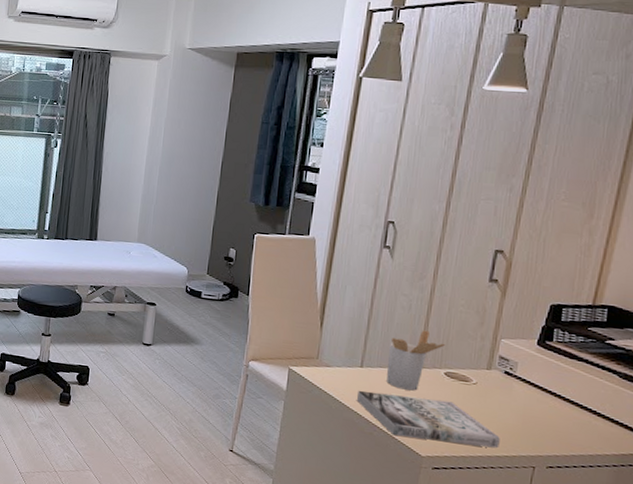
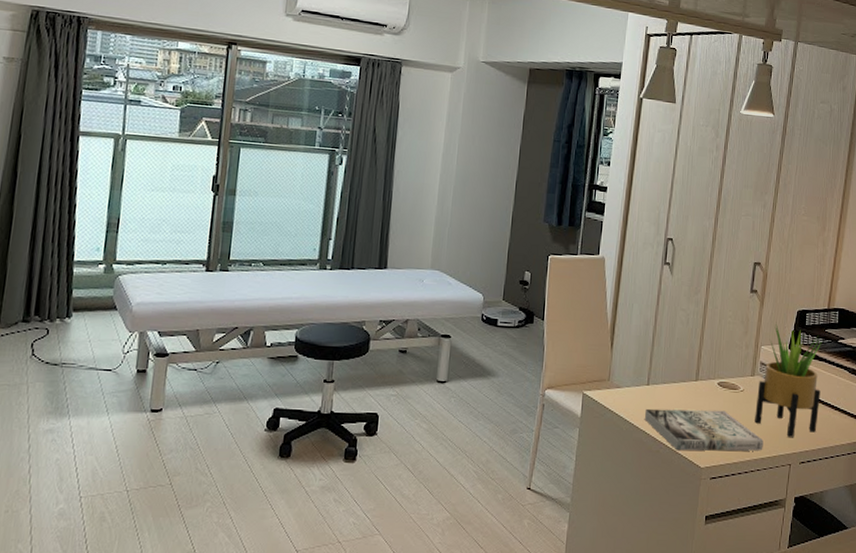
utensil holder: present [387,330,445,391] -> none [670,343,717,404]
potted plant: none [490,315,582,440] -> present [755,322,821,438]

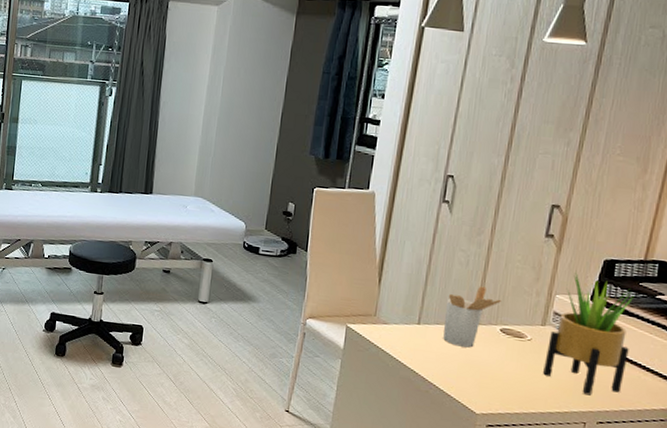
book: present [644,408,763,451] -> none [413,347,553,405]
utensil holder: none [670,343,717,404] -> present [443,286,501,348]

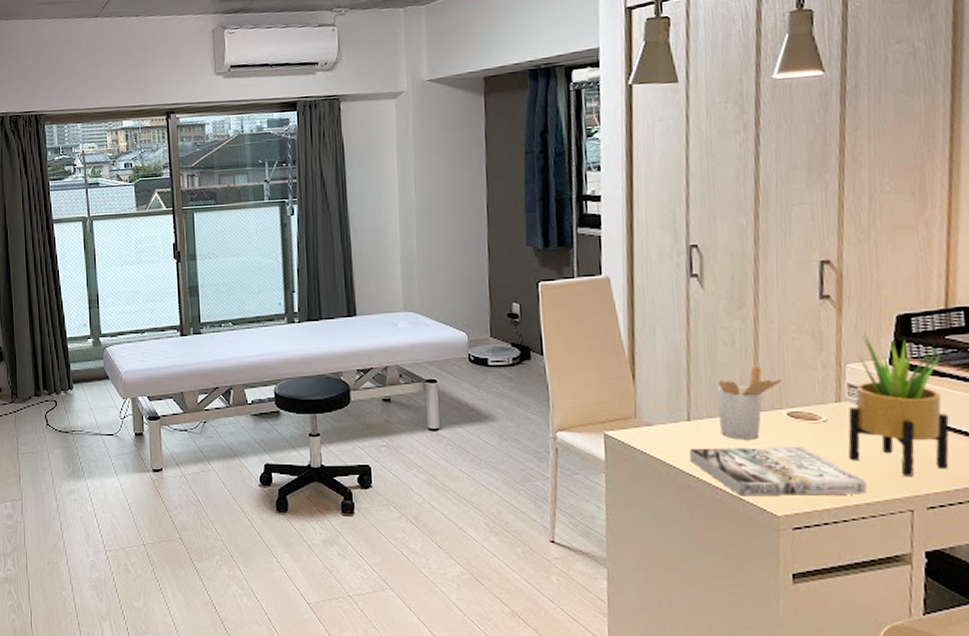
book: none [413,347,553,405] -> present [689,446,867,496]

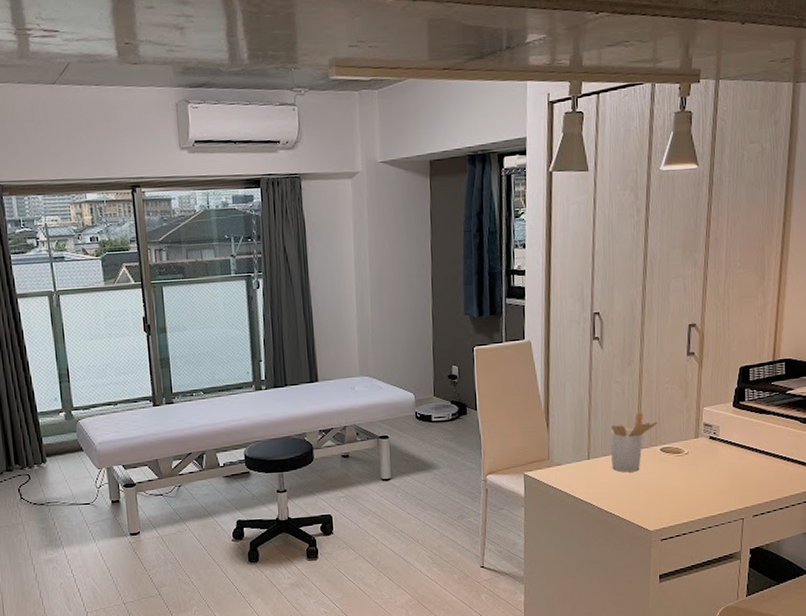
book: present [689,446,867,496] -> none [588,474,713,518]
potted plant: present [848,332,950,477] -> none [702,381,771,494]

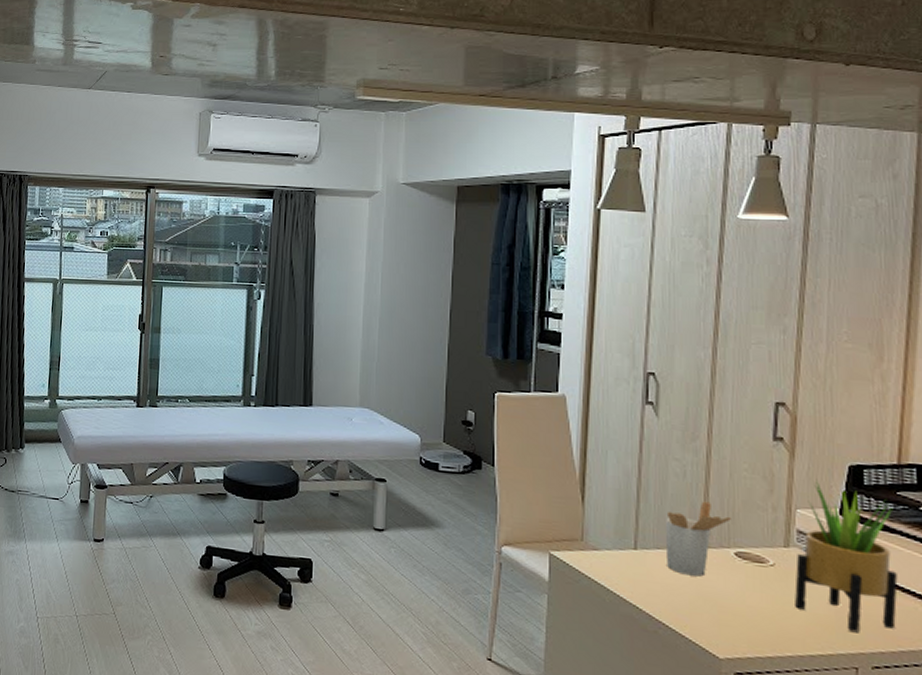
potted plant: none [702,381,771,494] -> present [794,479,898,634]

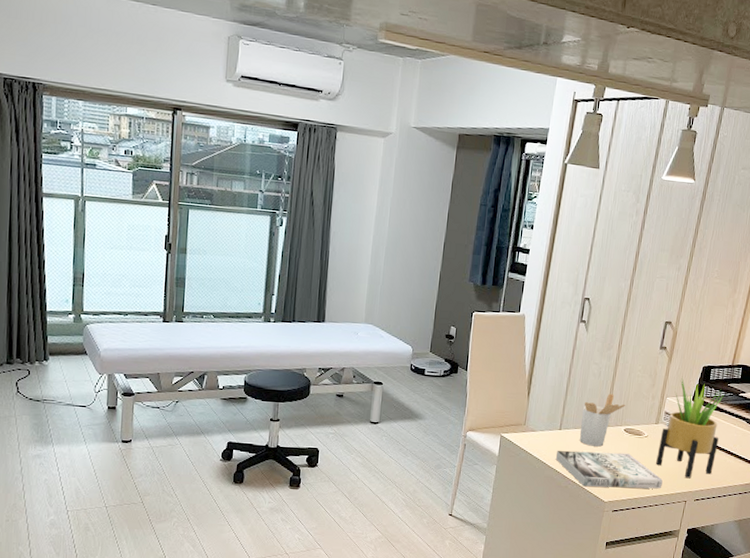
book: none [633,578,812,646] -> present [555,450,663,489]

